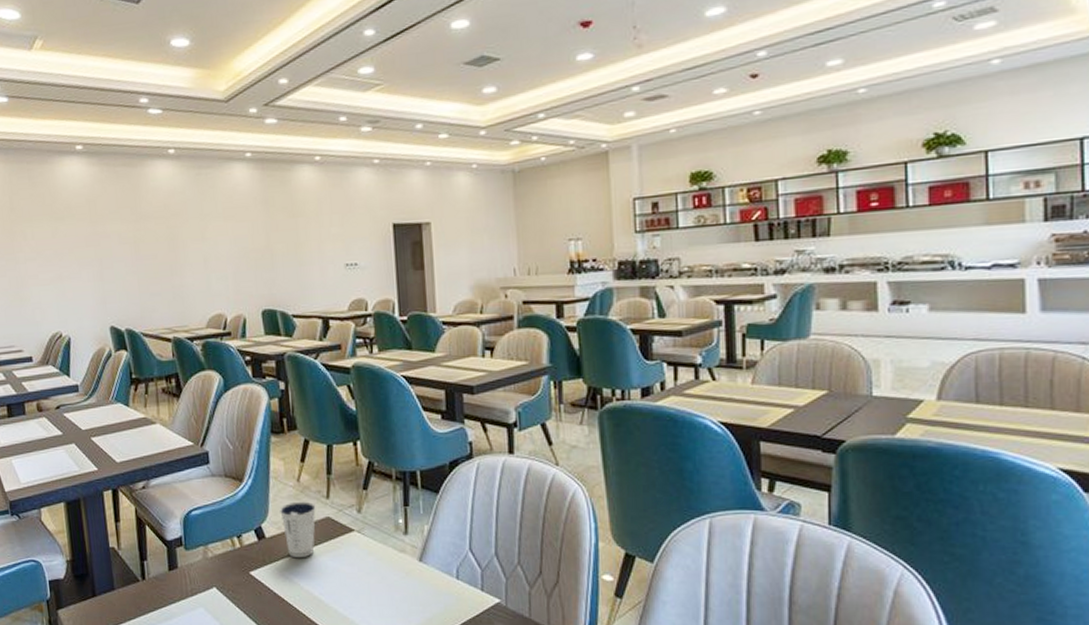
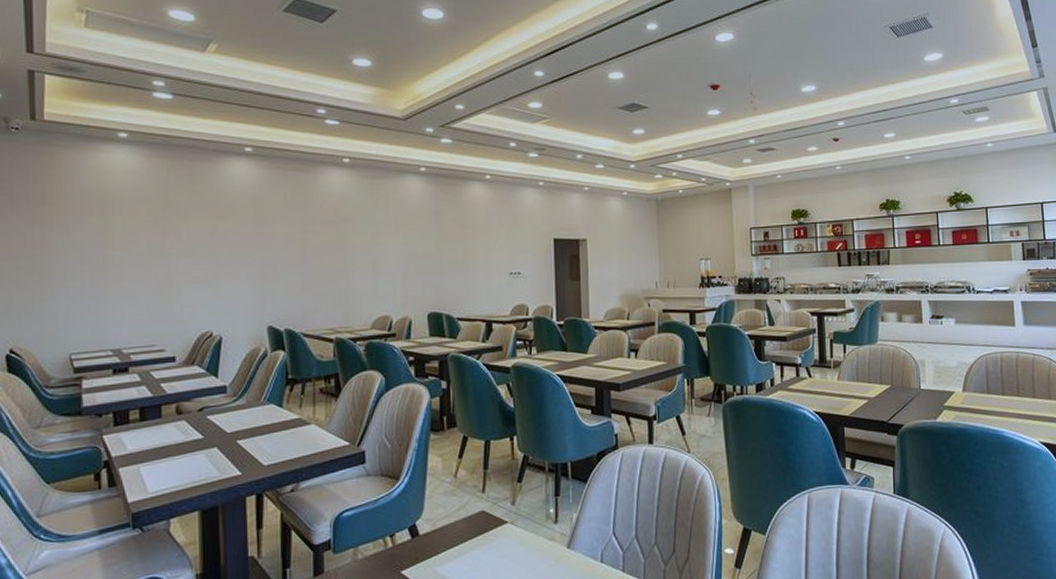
dixie cup: present [280,501,316,558] -> none [435,496,471,554]

